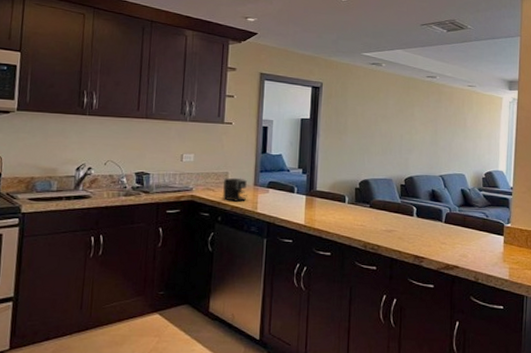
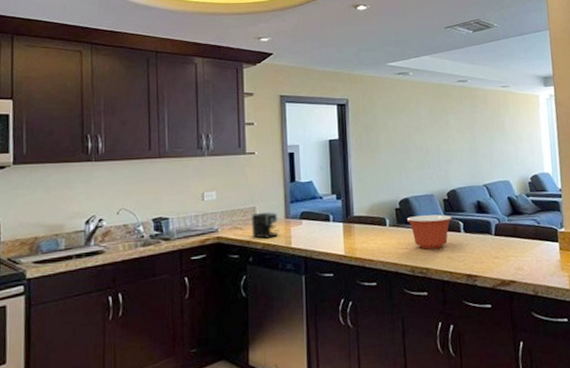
mixing bowl: none [365,197,406,229] -> present [407,214,452,250]

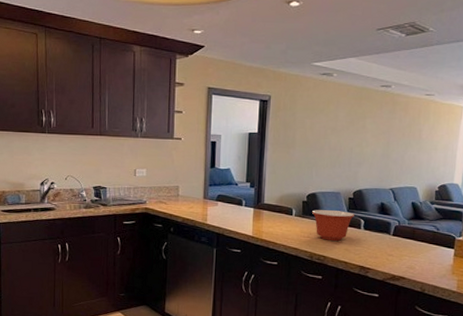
coffee maker: present [251,211,279,239] -> none [173,191,198,214]

